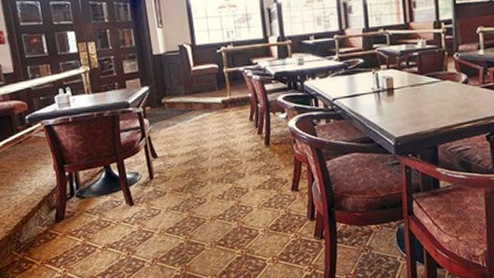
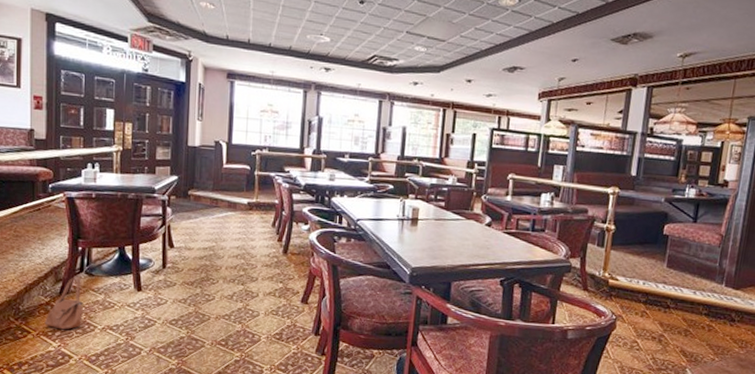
handbag: none [46,202,83,256] -> present [44,277,84,330]

